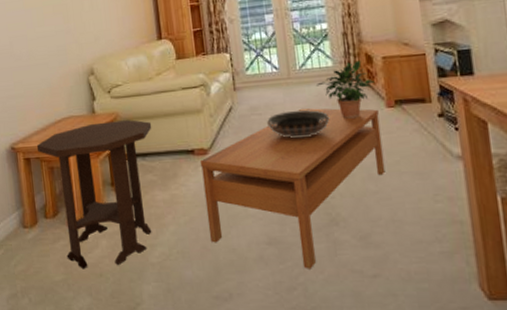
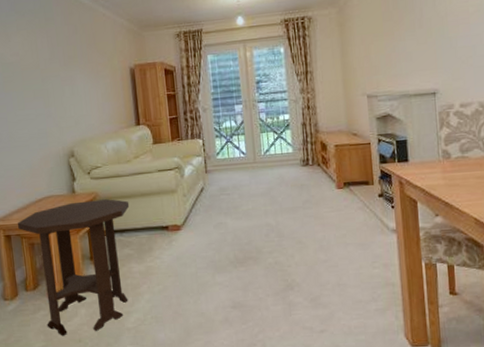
coffee table: present [199,108,386,269] -> none [173,188,334,328]
decorative bowl: present [267,110,330,139] -> none [234,190,289,216]
potted plant: present [317,60,375,119] -> none [279,148,328,199]

